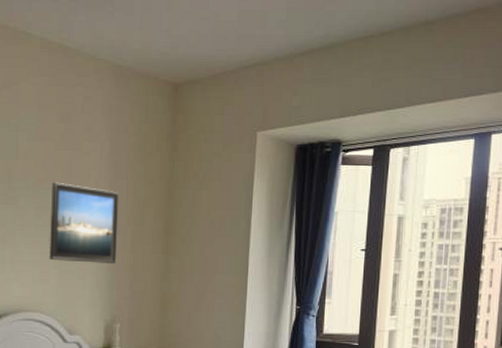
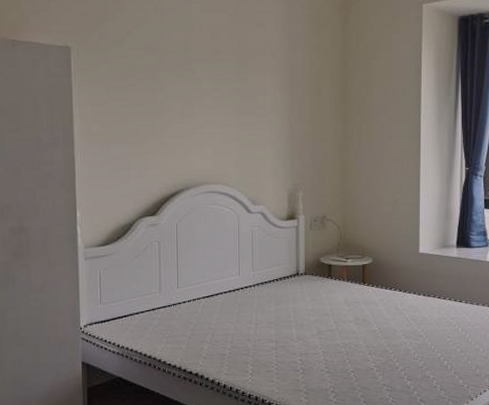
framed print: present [48,182,119,265] -> none [228,54,296,135]

